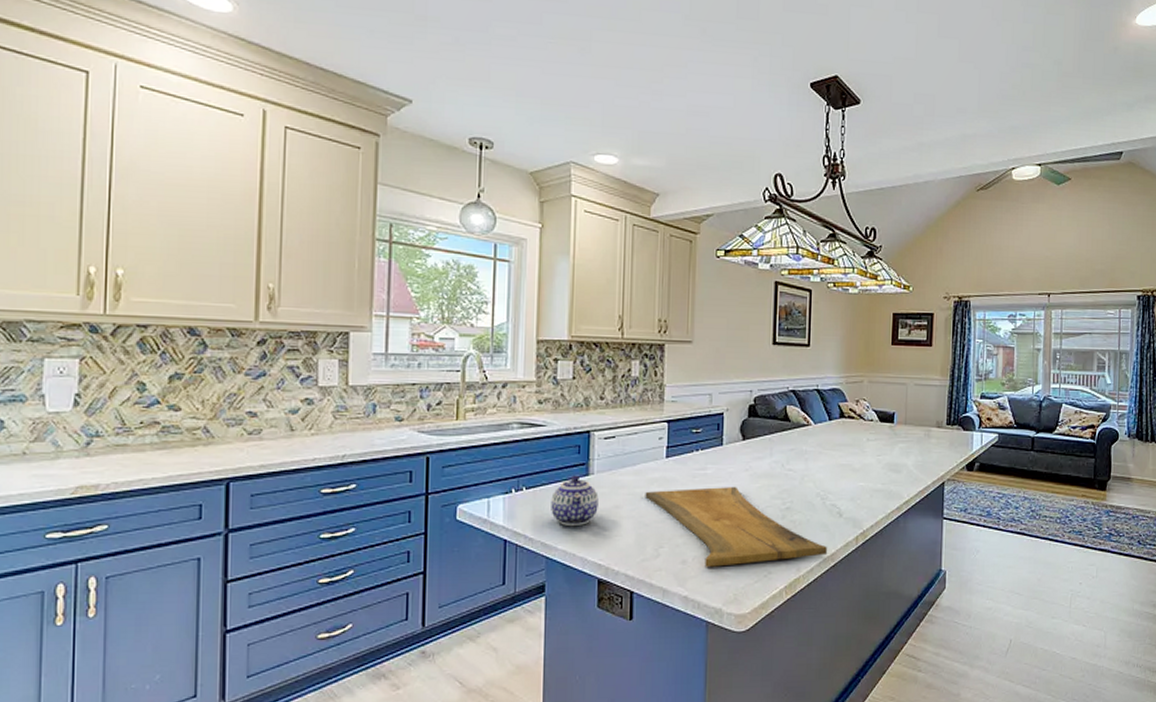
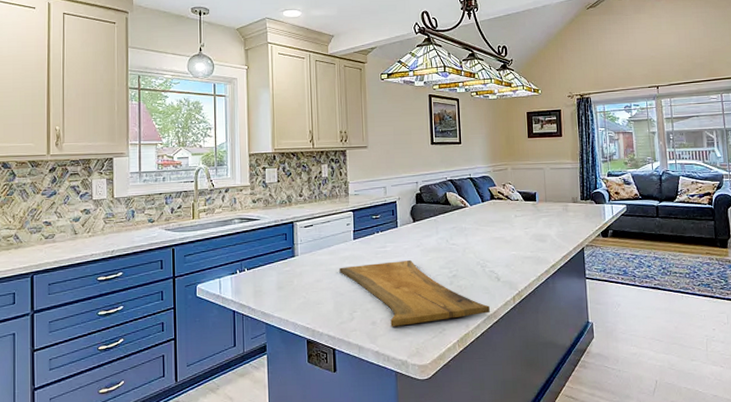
teapot: present [551,475,599,525] -> none [267,257,303,297]

